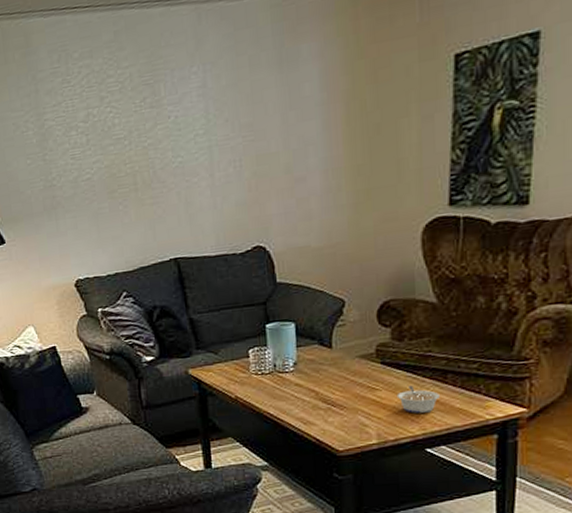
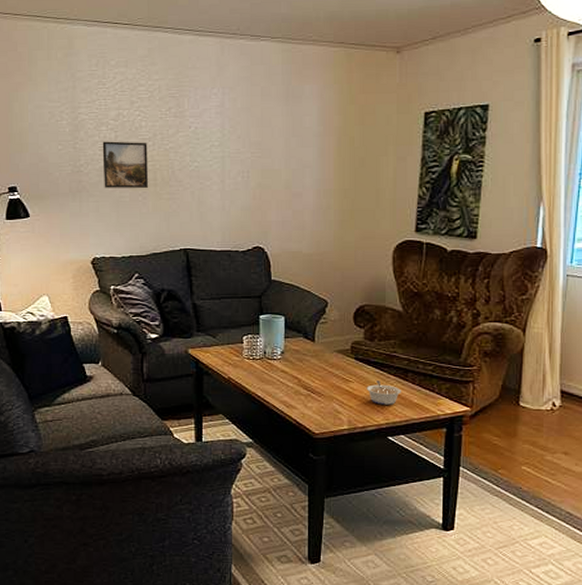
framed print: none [73,142,128,201] -> present [102,141,148,189]

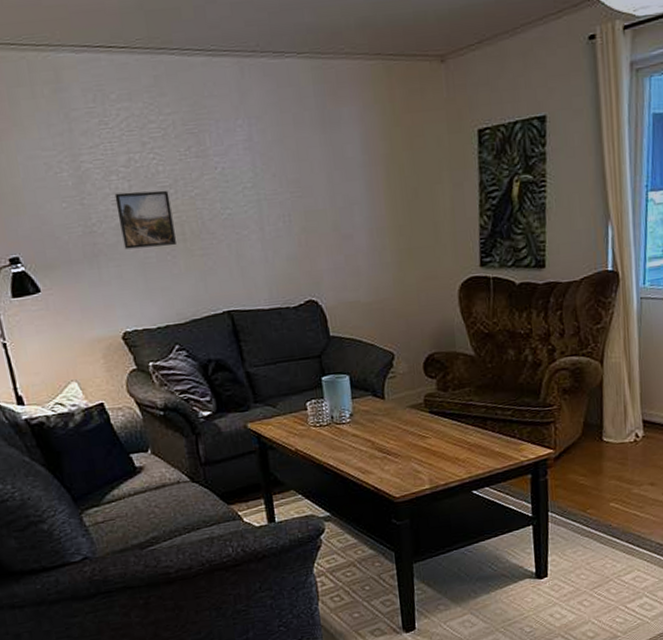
legume: present [366,380,401,405] -> none [444,432,481,458]

